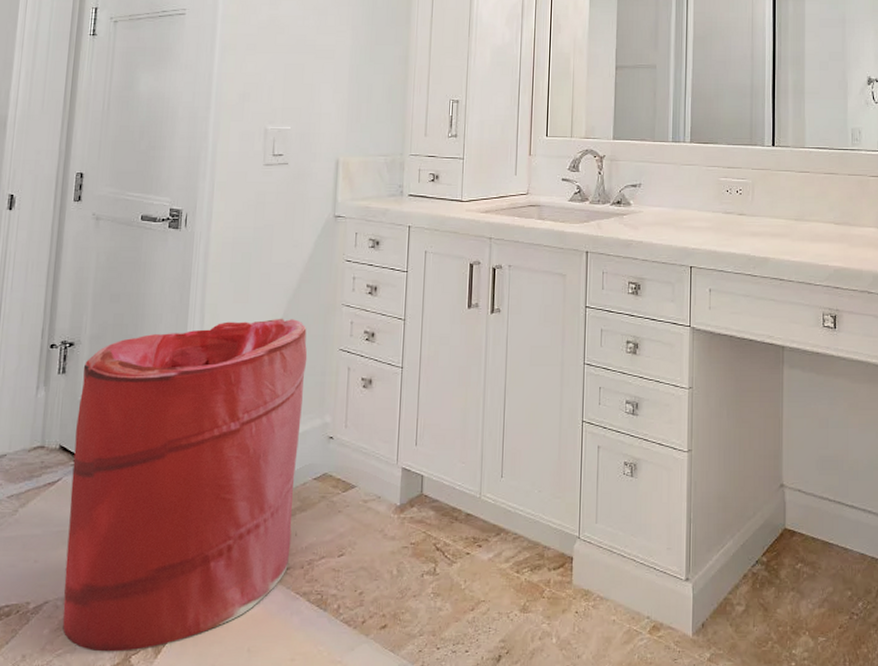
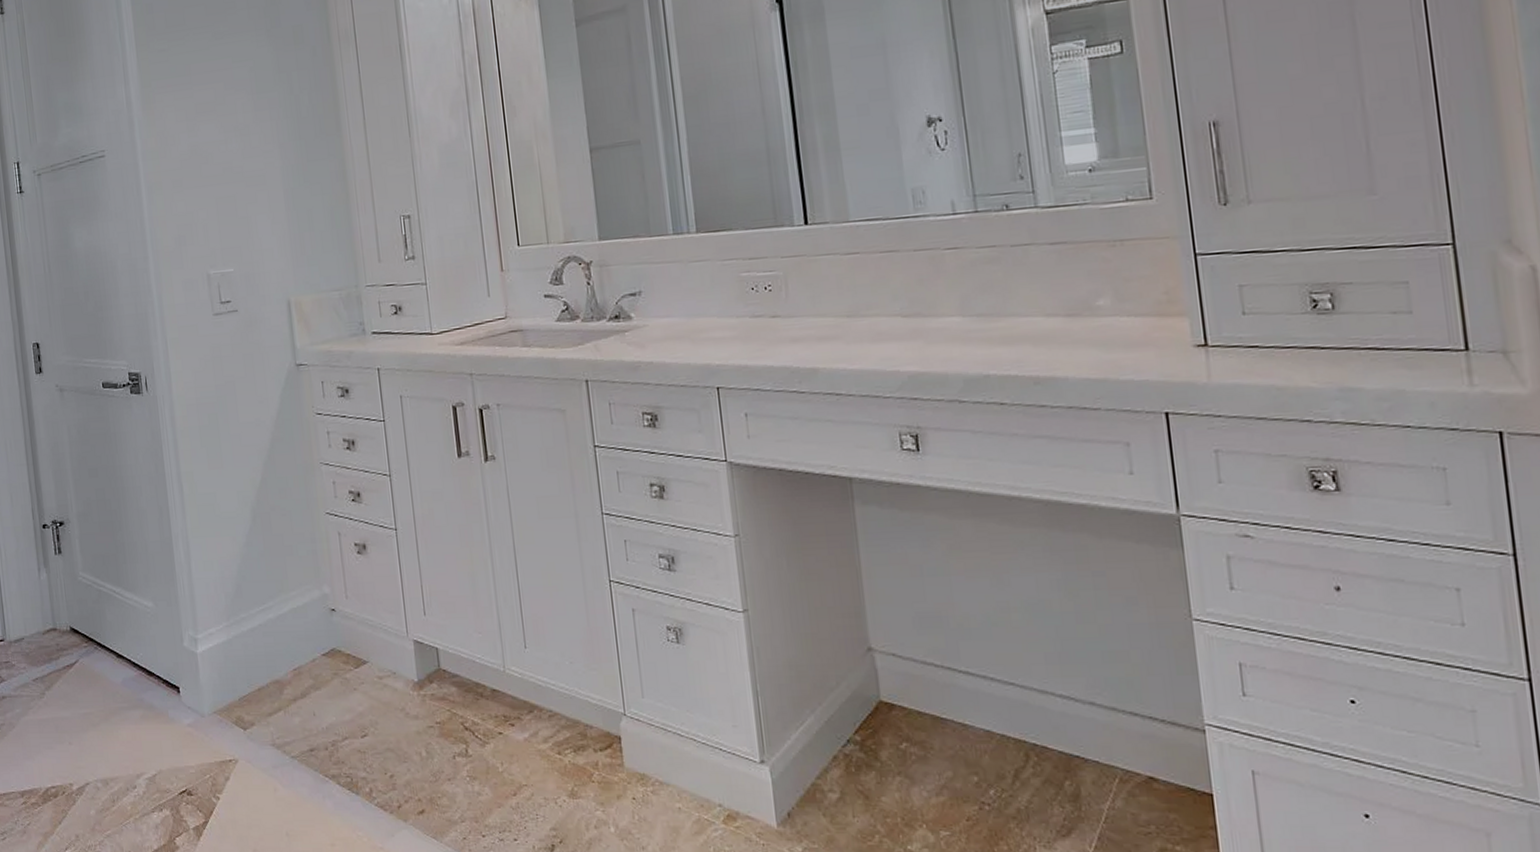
laundry hamper: present [63,318,308,652] -> none [77,482,312,833]

